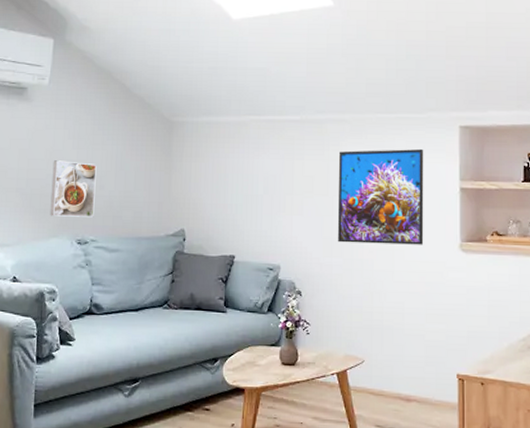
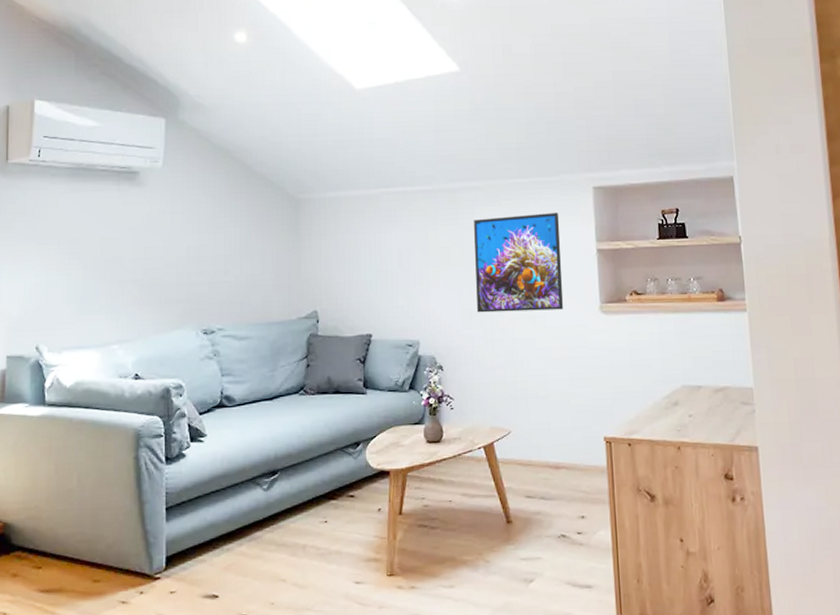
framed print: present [50,160,97,217] -> none [171,247,220,307]

